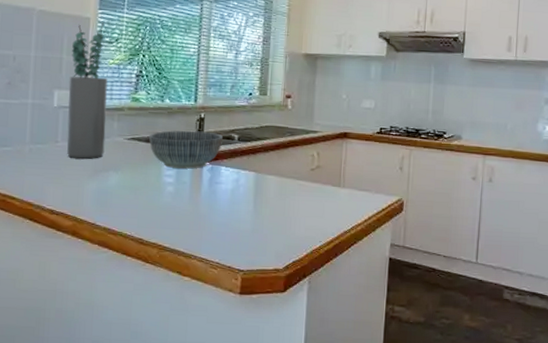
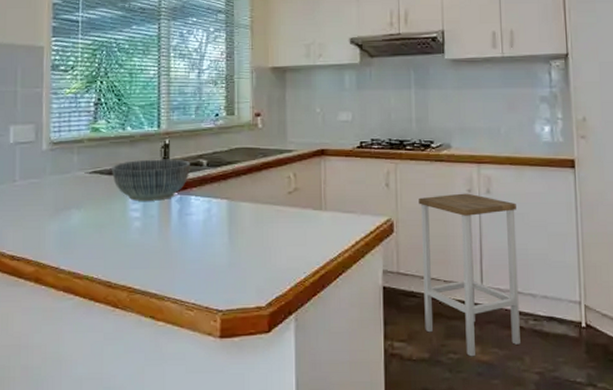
vase: present [67,22,108,159] -> none [24,50,66,197]
bar stool: none [423,180,514,323] -> present [419,193,521,357]

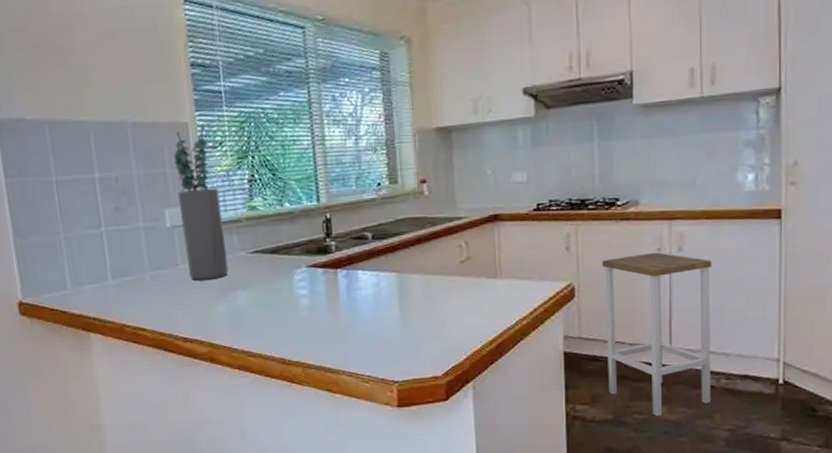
vase: none [24,50,66,197] -> present [174,125,229,280]
bowl: present [111,159,190,201] -> none [272,233,355,279]

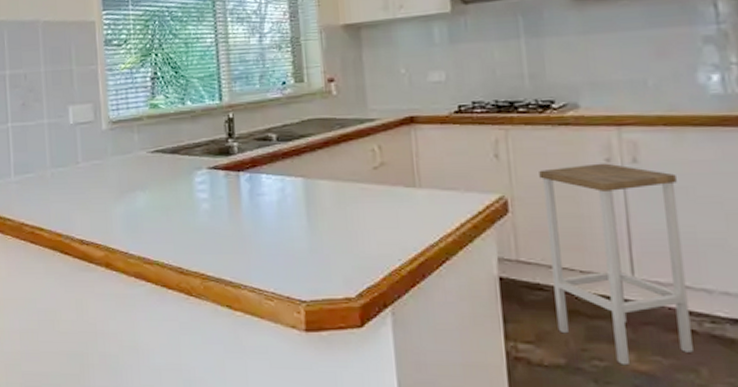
vase: present [174,125,229,280] -> none [80,24,128,179]

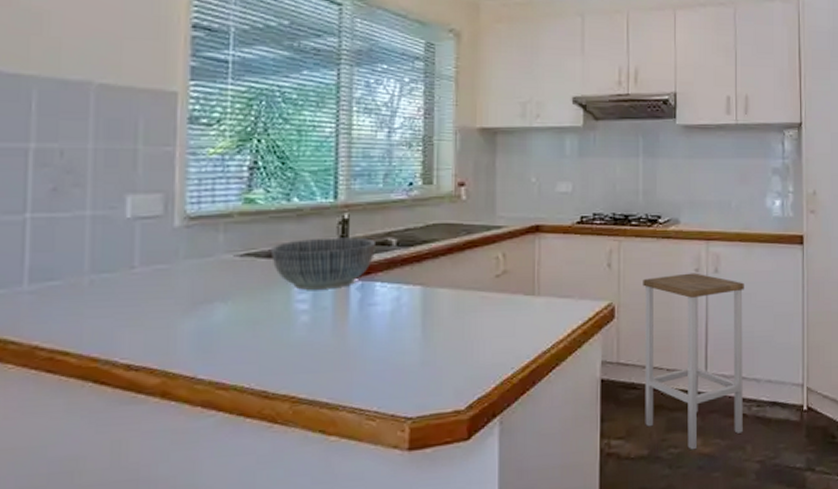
bowl: none [173,134,258,181] -> present [270,237,375,290]

